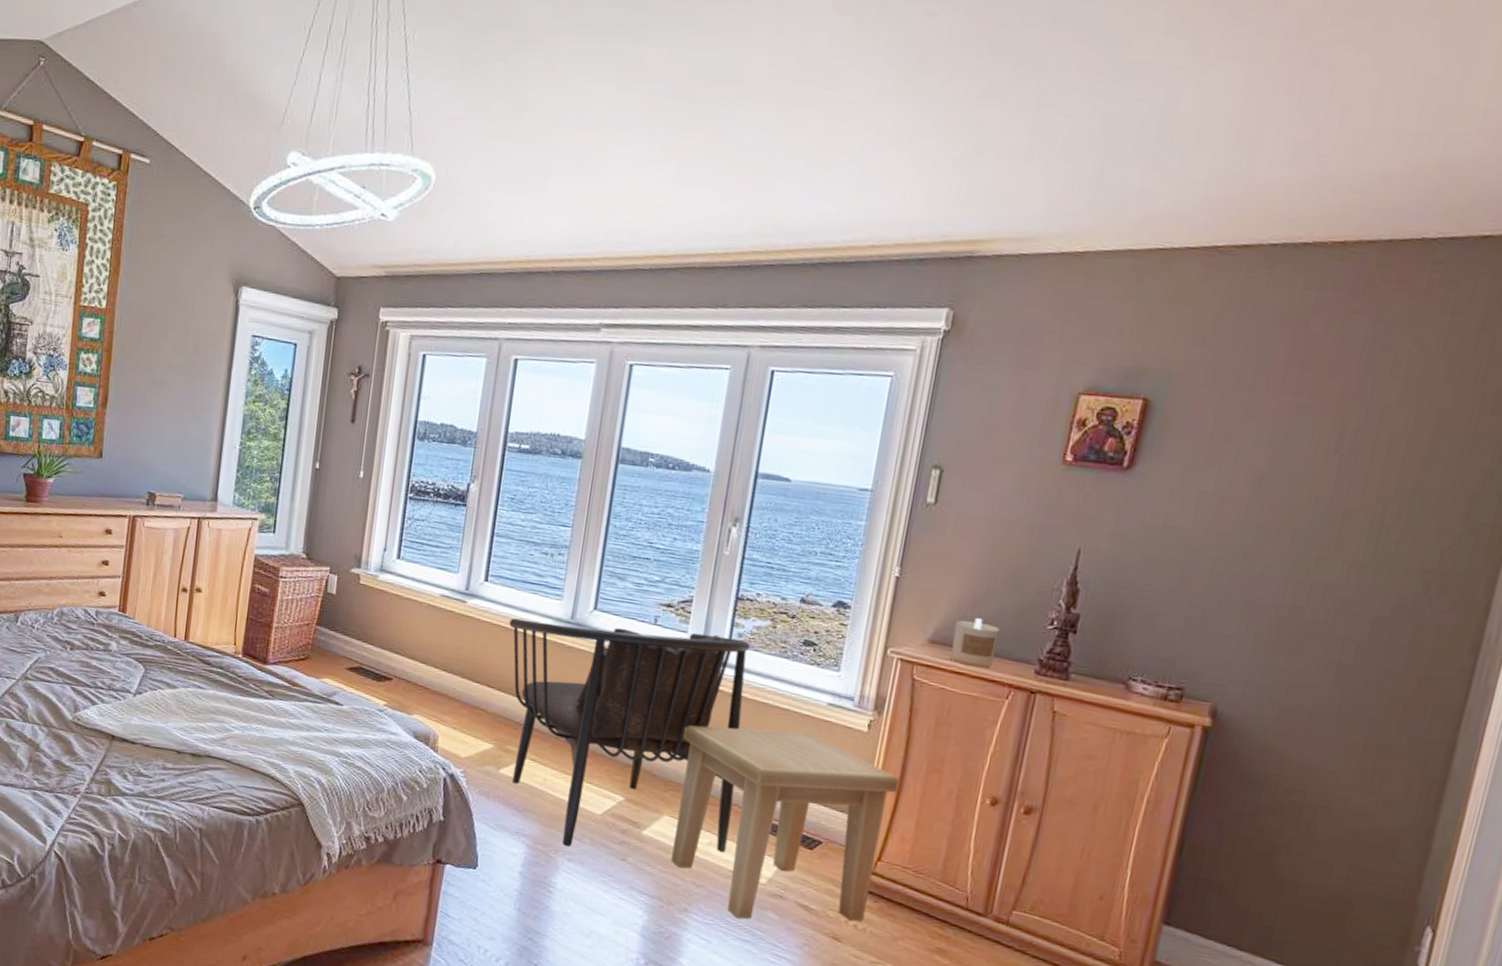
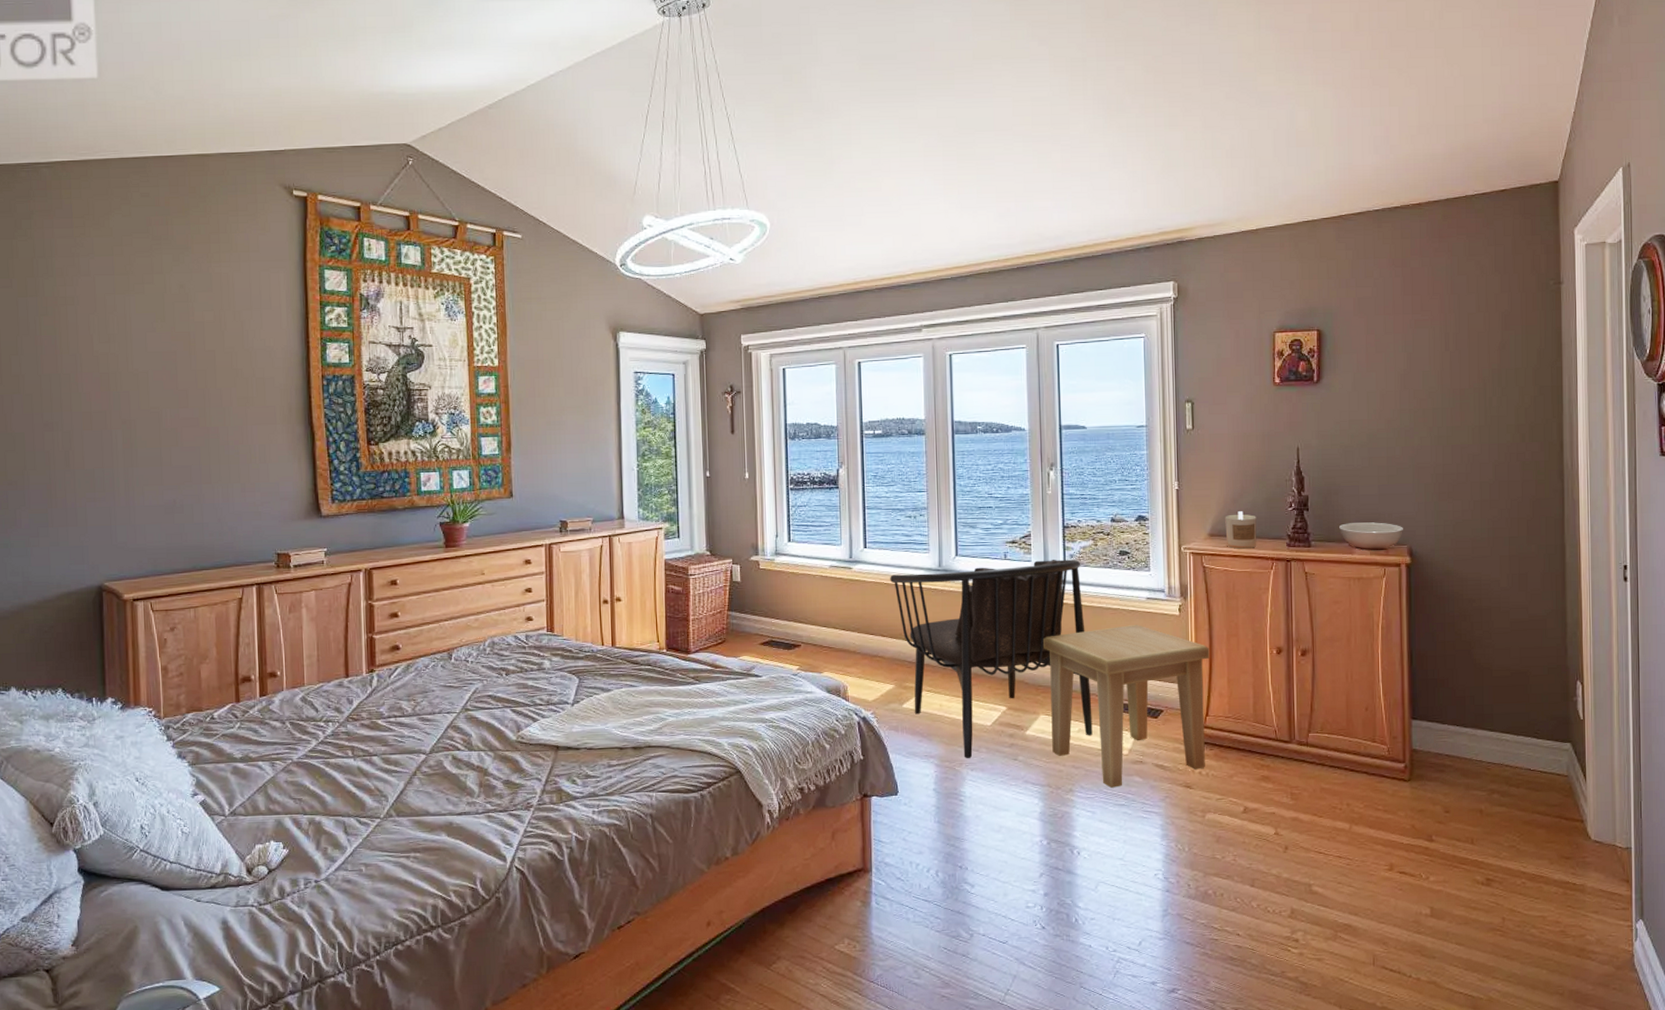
bowl: none [1115,659,1210,703] -> present [1339,522,1403,551]

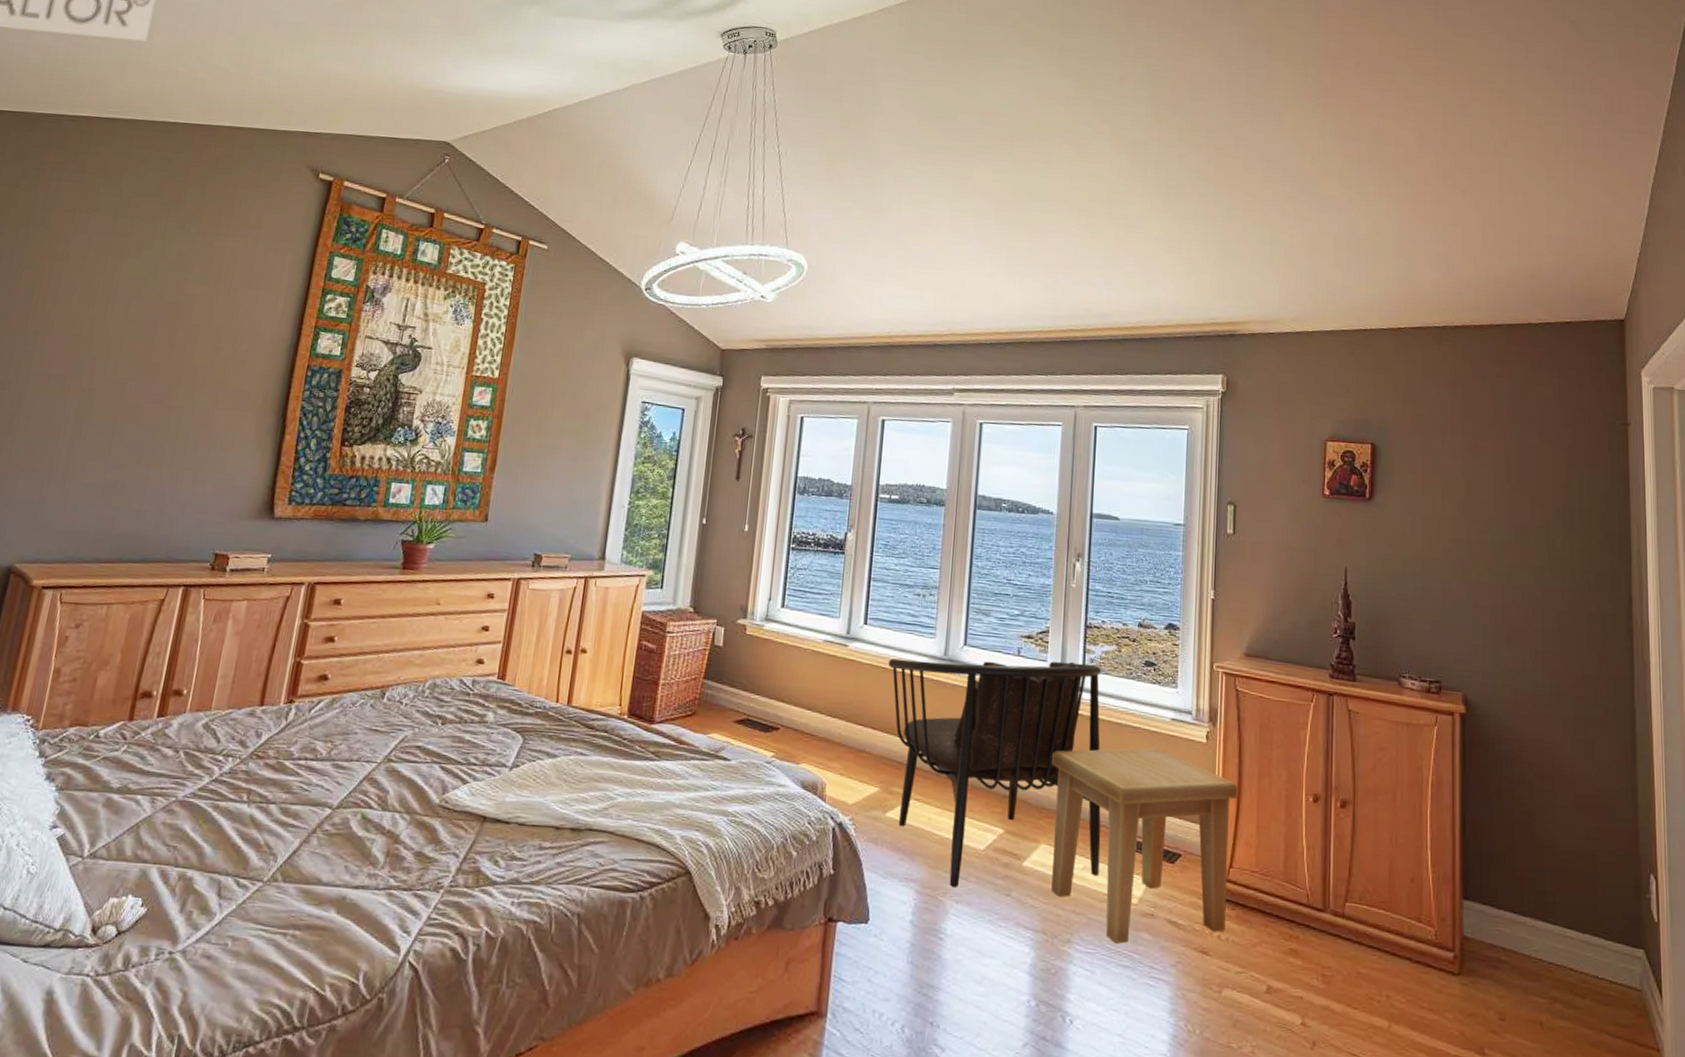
candle: present [1225,511,1257,549] -> none [1263,632,1298,675]
bowl: present [1339,522,1403,551] -> none [1388,659,1458,695]

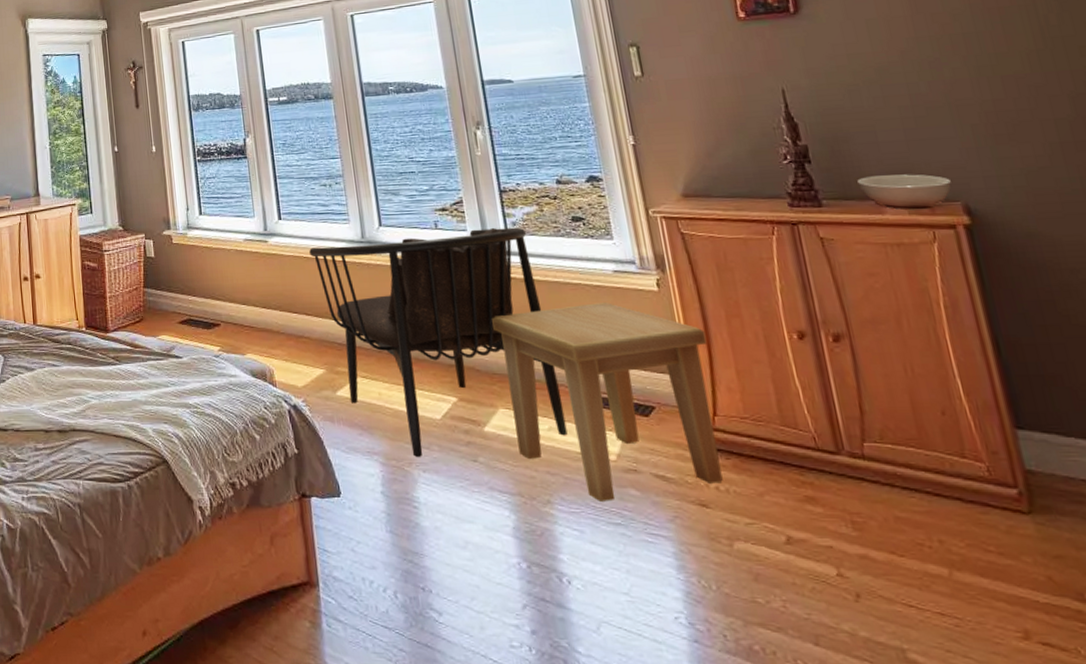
bowl: none [1388,659,1458,695] -> present [857,174,952,210]

